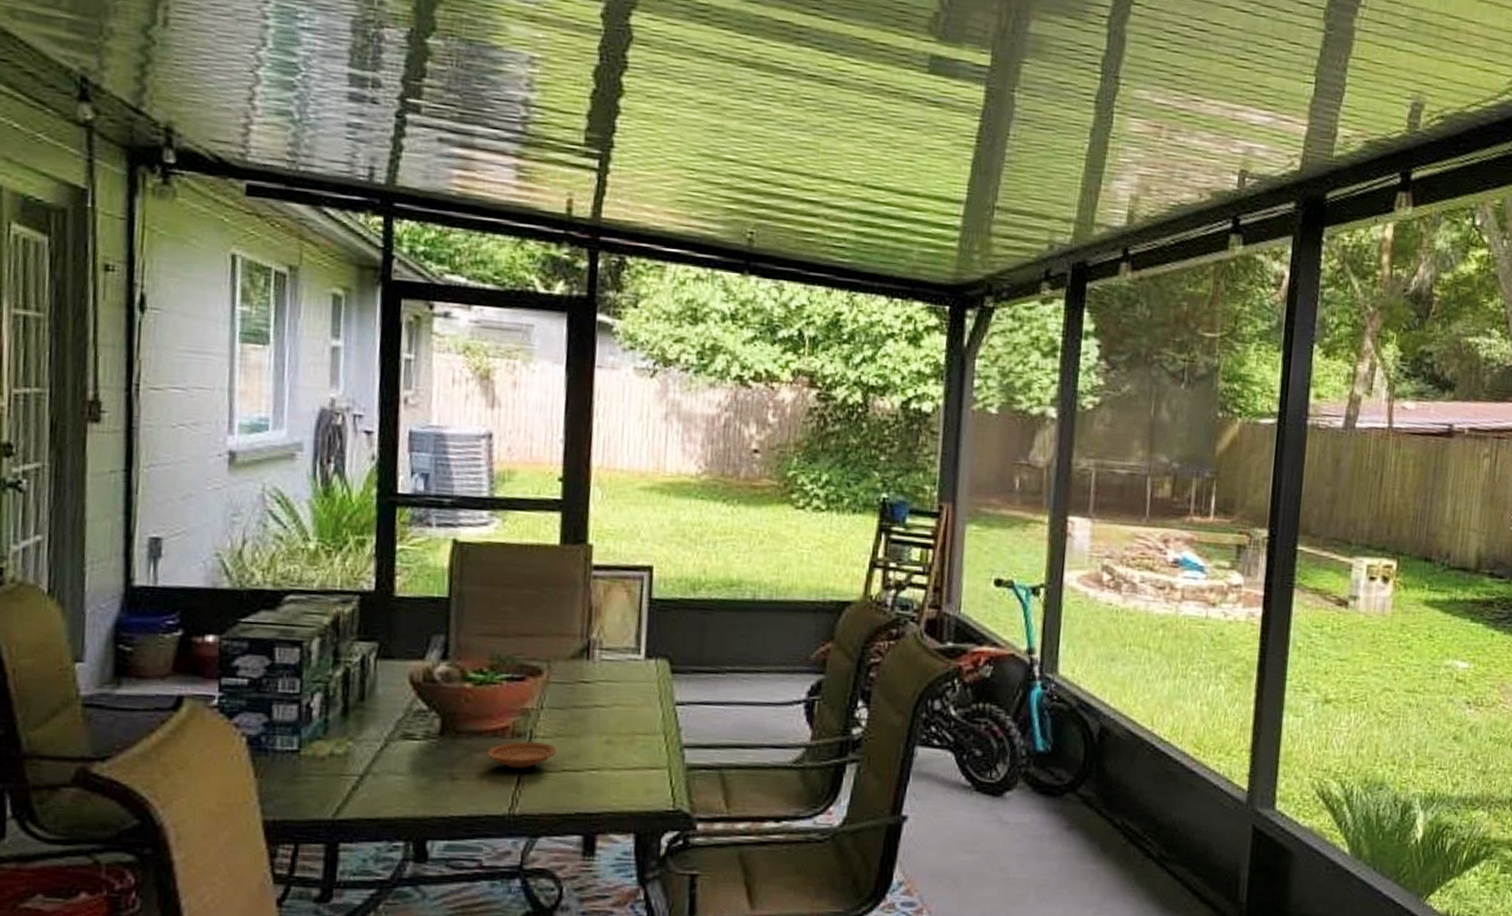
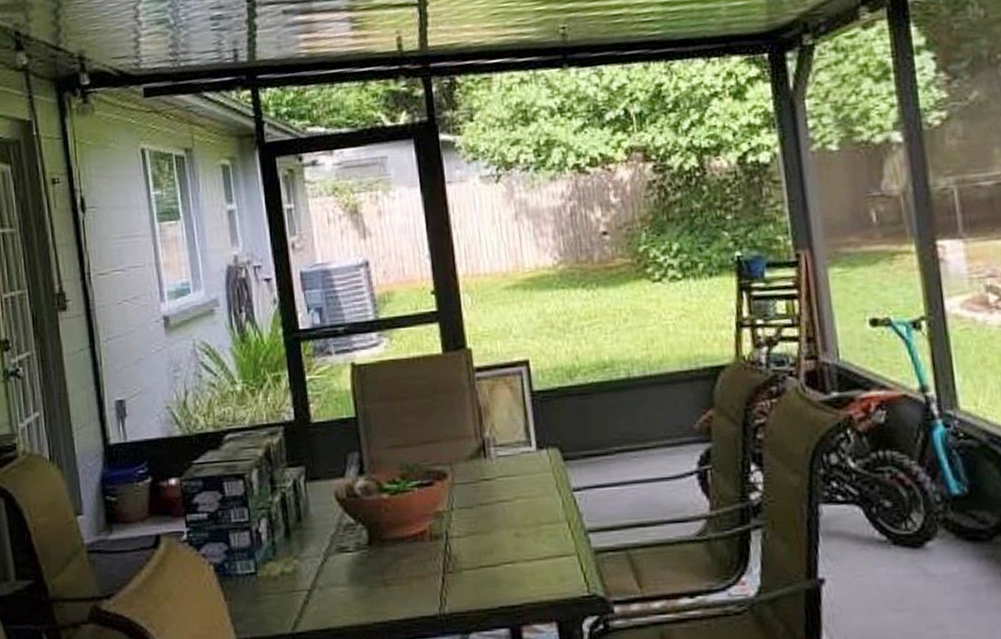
plate: present [487,740,557,768] -> none [412,542,473,569]

